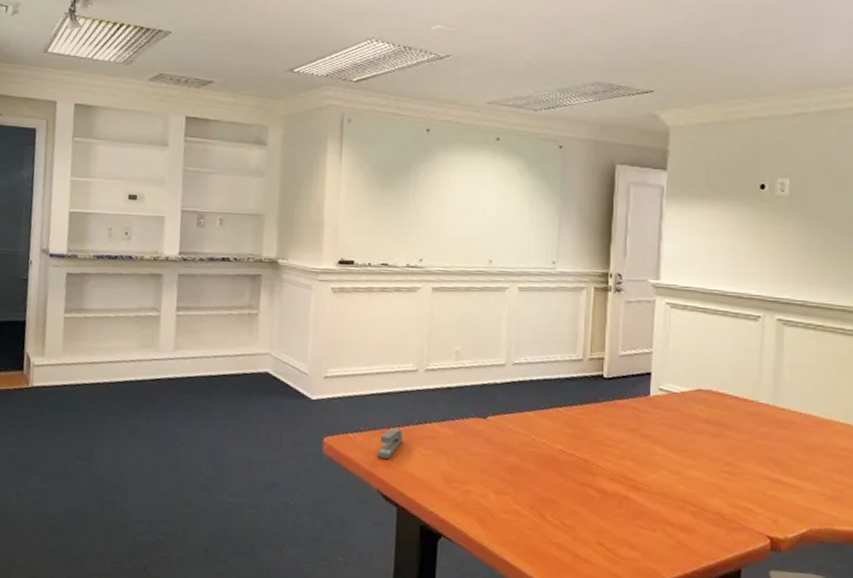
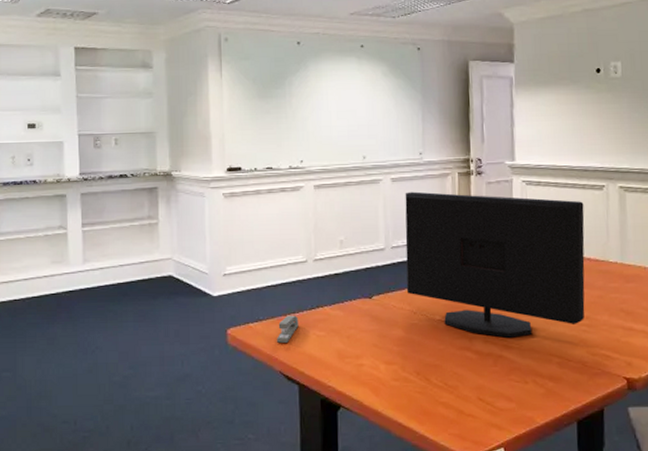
monitor: none [526,304,735,478] -> present [405,191,585,338]

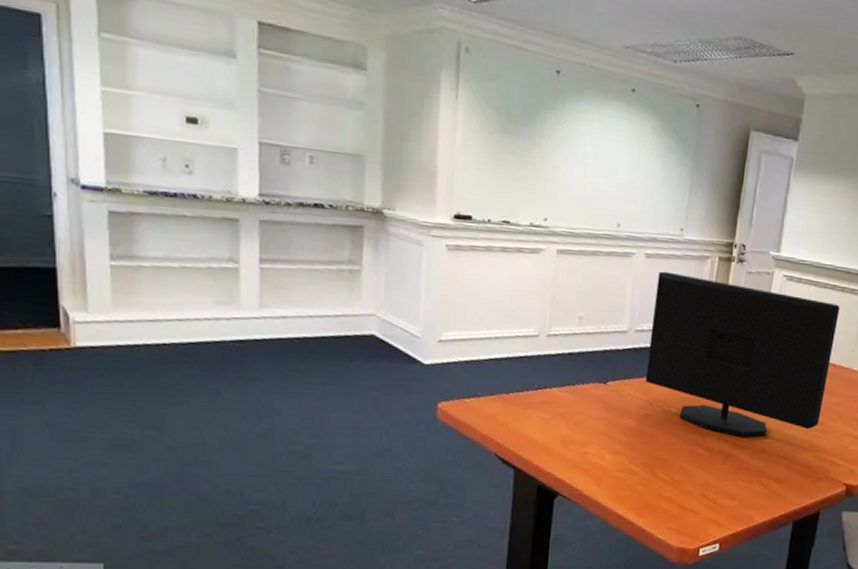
stapler: present [276,315,299,343] -> none [494,393,522,423]

